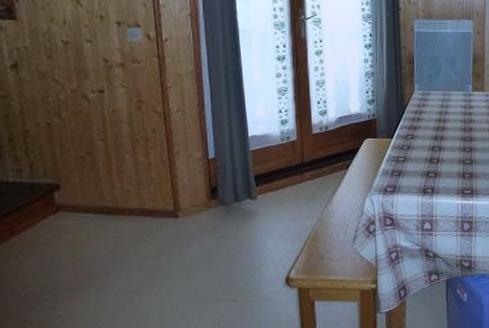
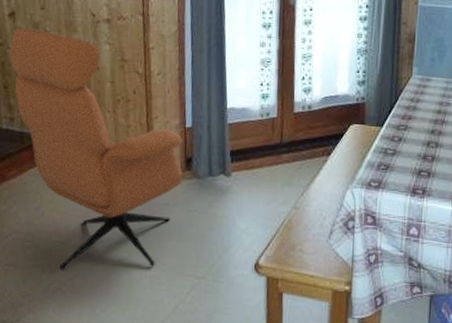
armchair: none [14,78,209,317] -> present [10,27,183,270]

